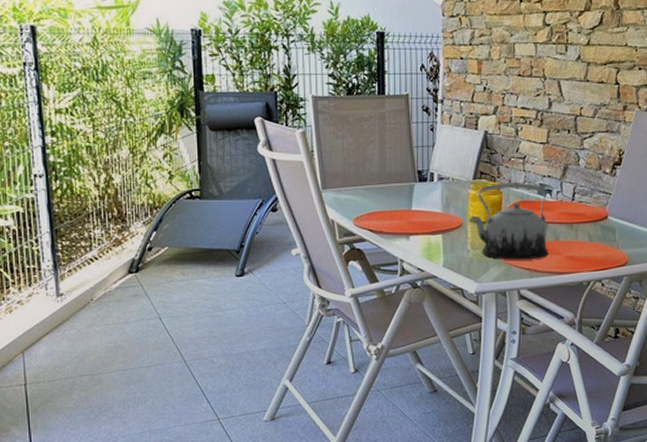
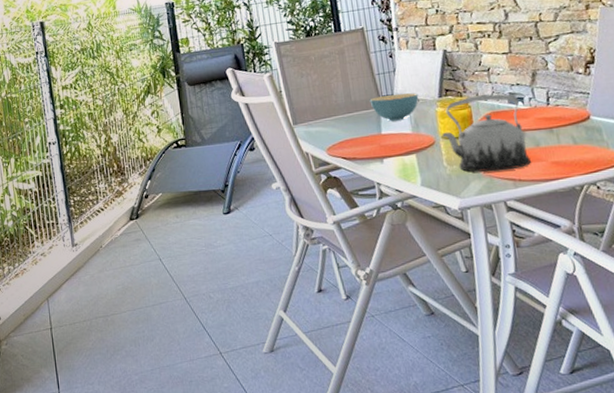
cereal bowl: none [404,170,454,198] -> present [369,93,419,121]

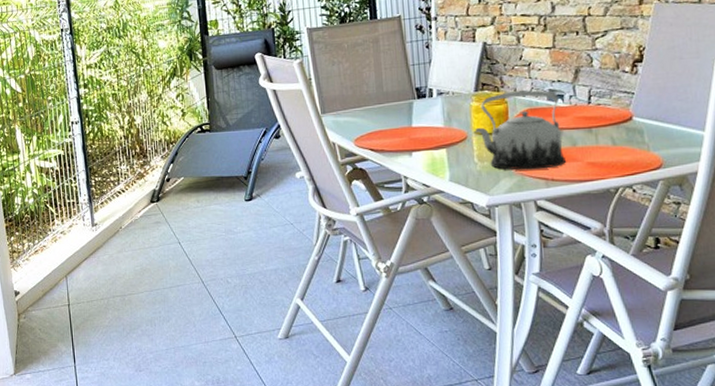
cereal bowl: present [369,93,419,121] -> none [402,85,454,114]

